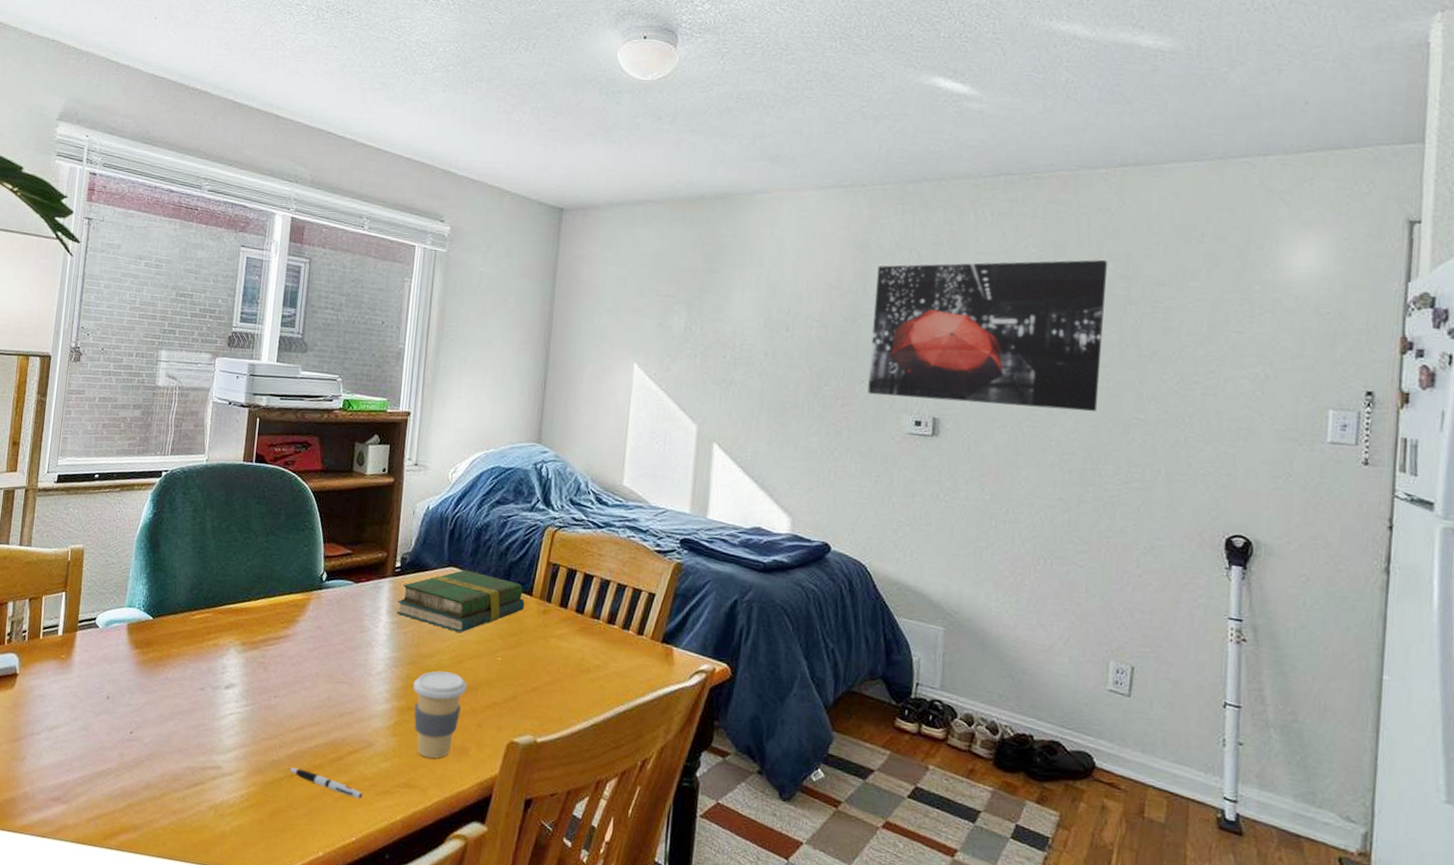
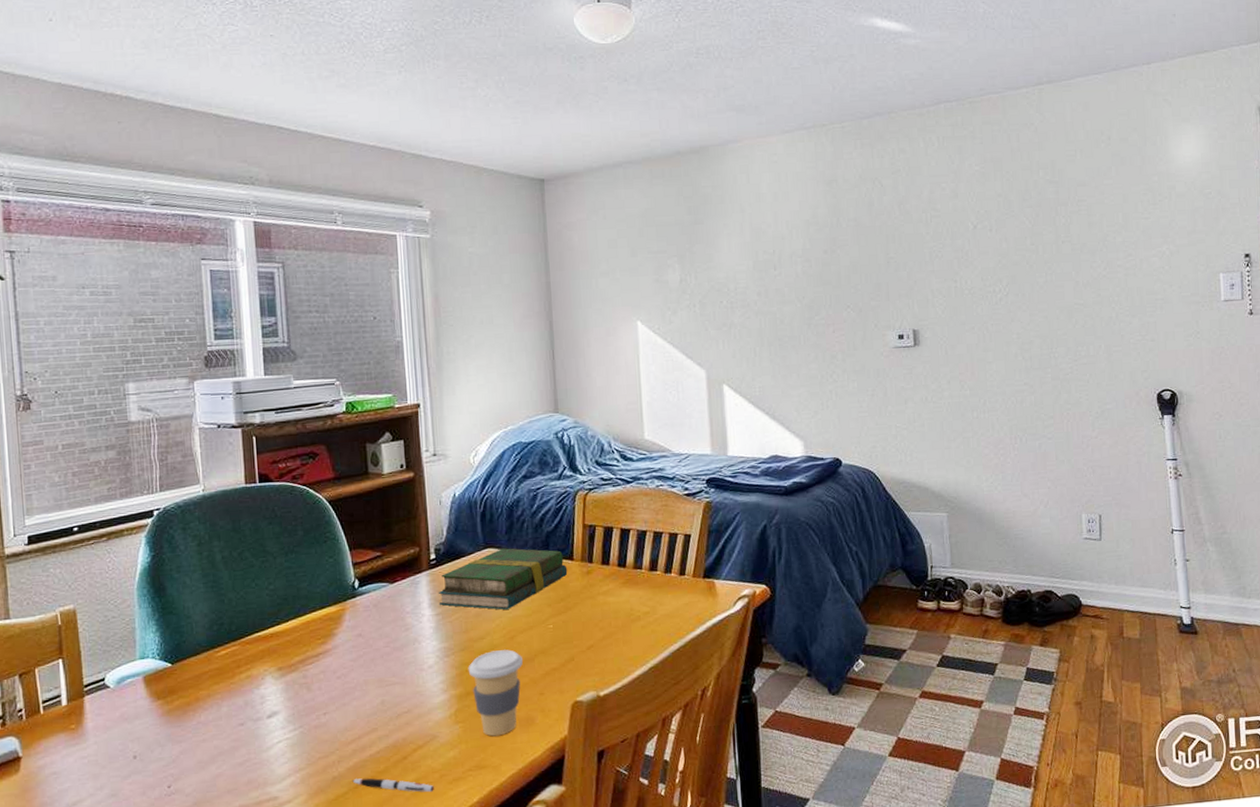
wall art: present [868,259,1107,412] -> none [847,169,1046,317]

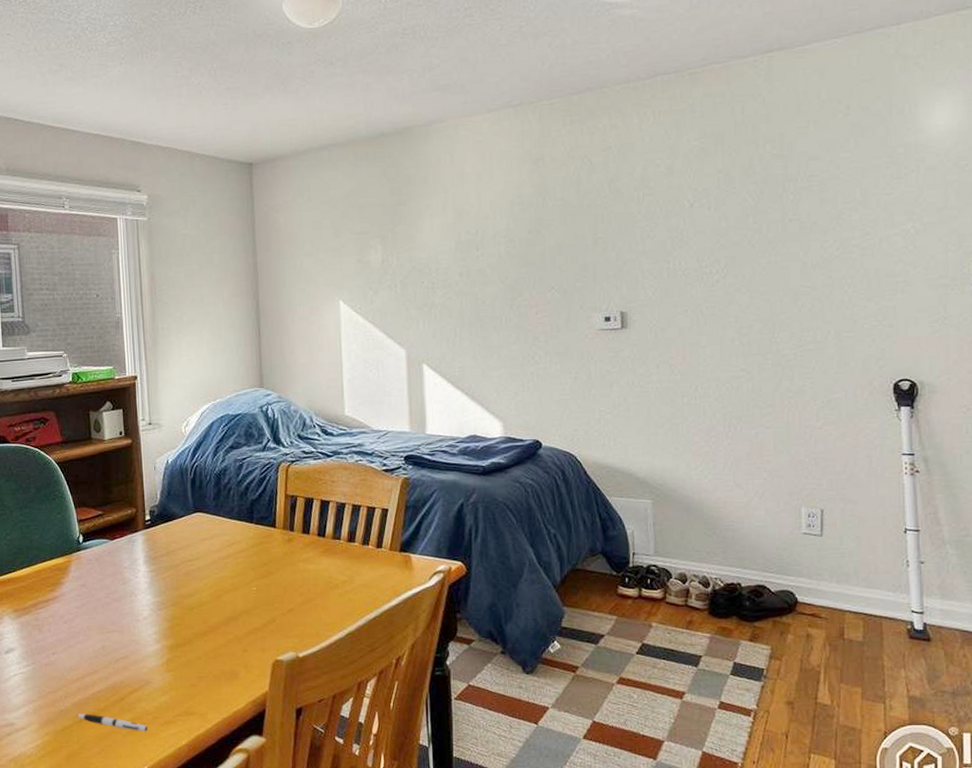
book: present [438,548,568,610] -> none [152,513,270,570]
coffee cup: present [468,649,523,736] -> none [178,608,228,686]

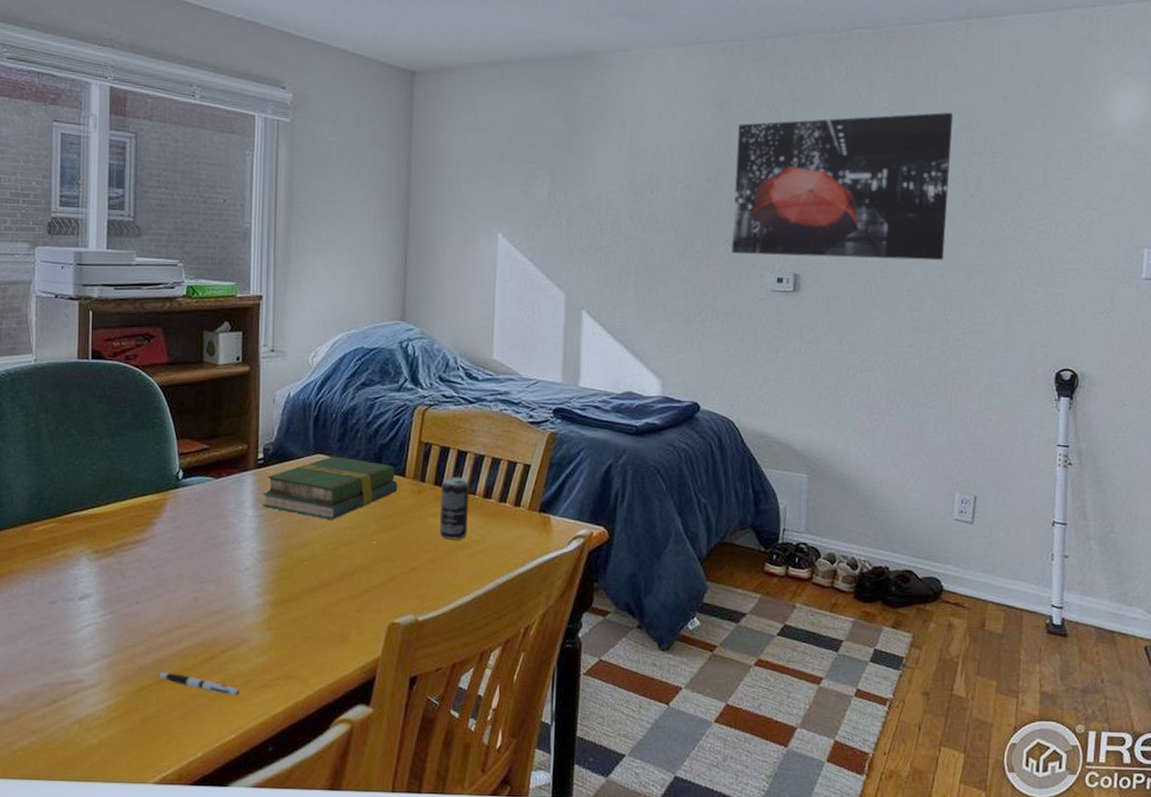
book: none [152,513,270,570] -> present [262,456,398,520]
beverage can: none [309,524,336,582] -> present [440,476,469,540]
wall art: none [554,143,768,299] -> present [731,112,953,261]

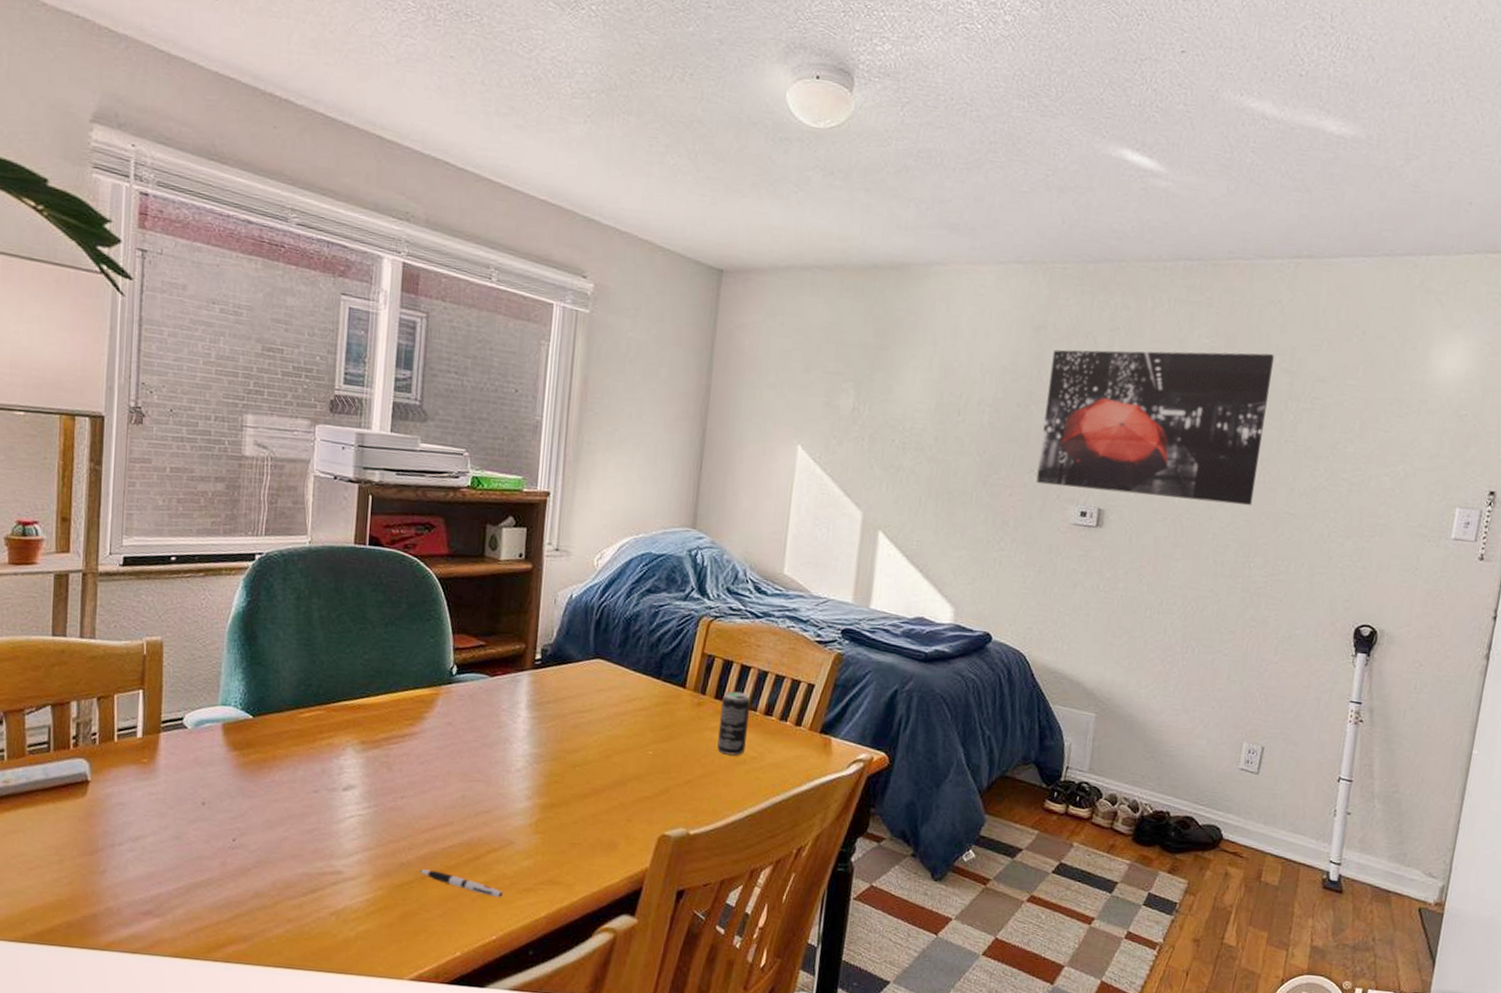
book: present [262,456,398,520] -> none [536,662,678,727]

